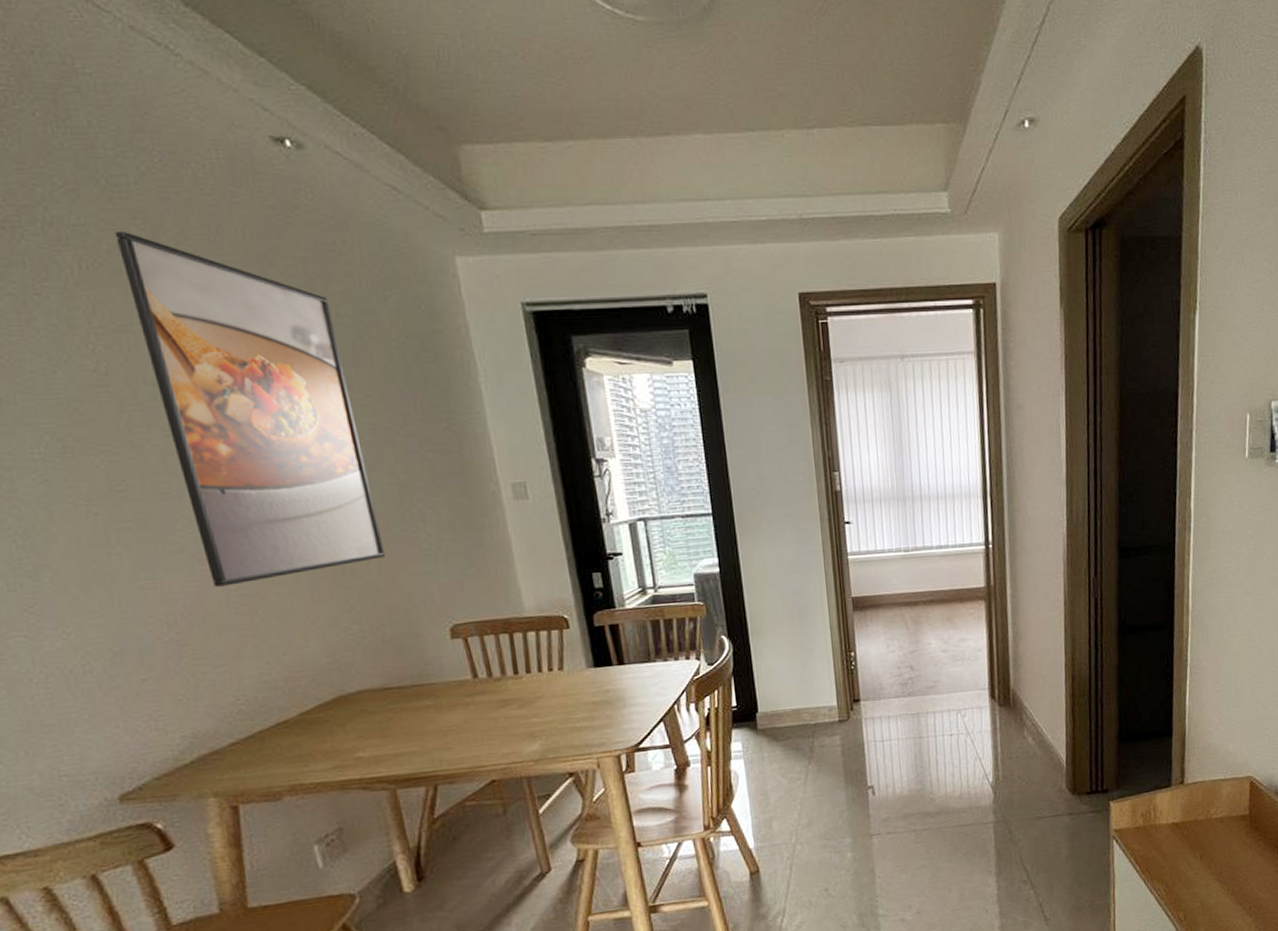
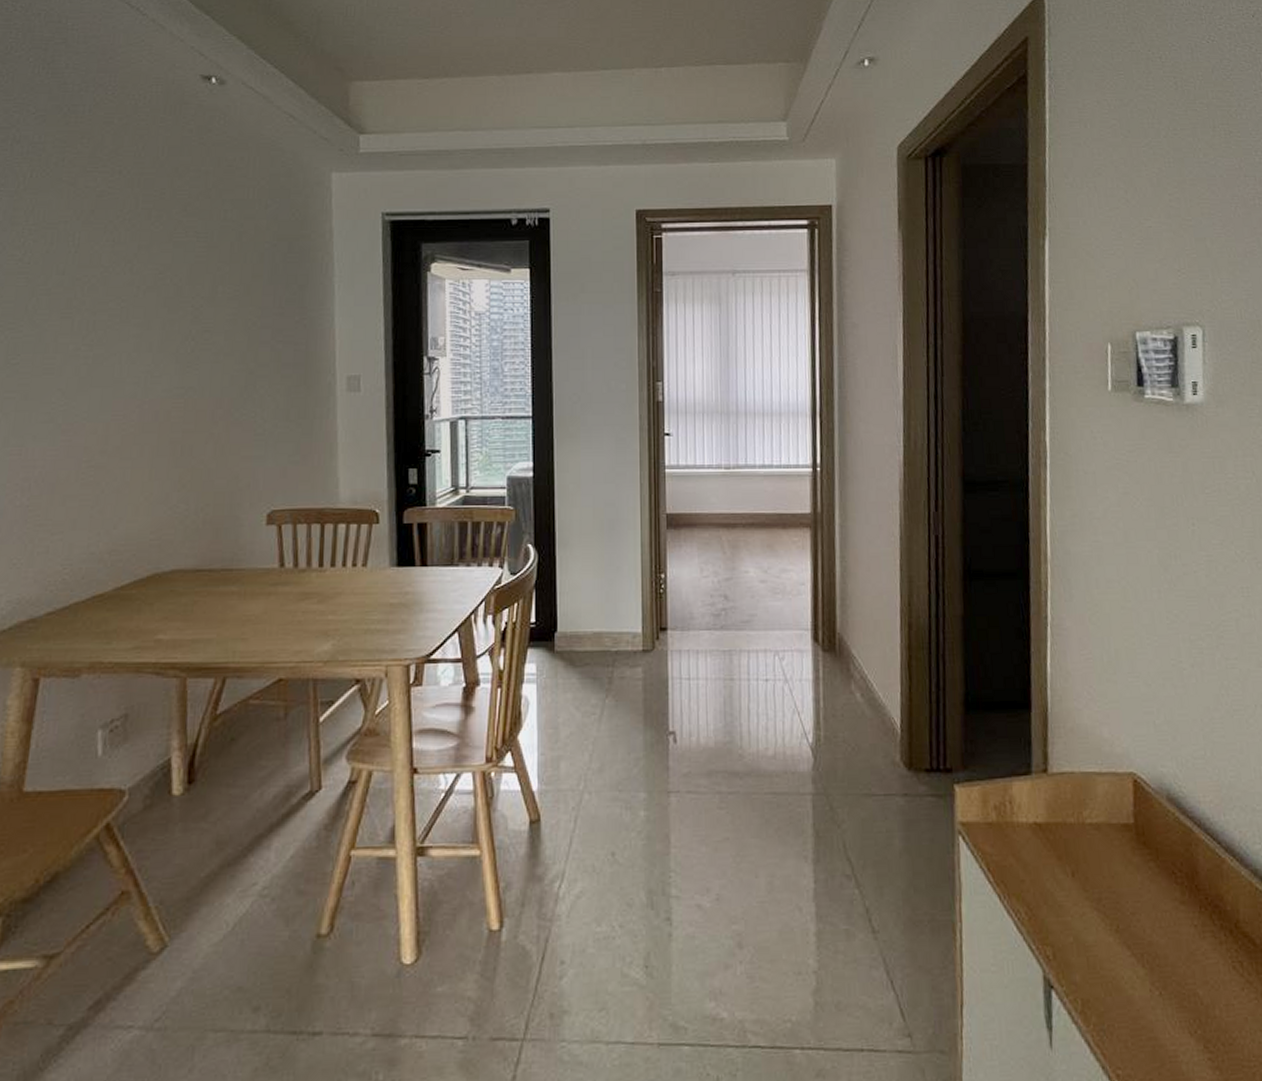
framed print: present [115,232,385,587] -> none [64,149,223,457]

